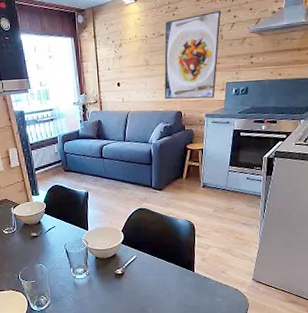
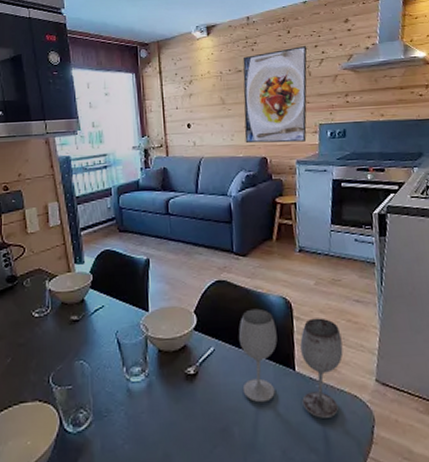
wineglass: none [154,229,230,304] -> present [238,308,343,418]

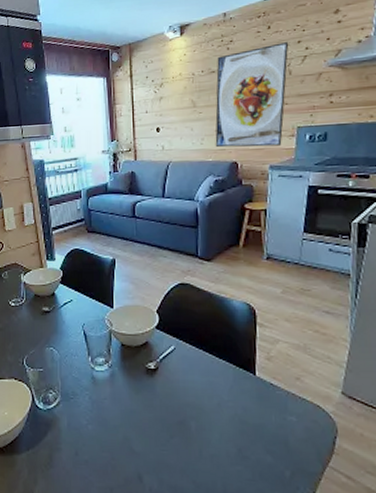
wineglass: present [238,308,343,418] -> none [199,312,308,424]

